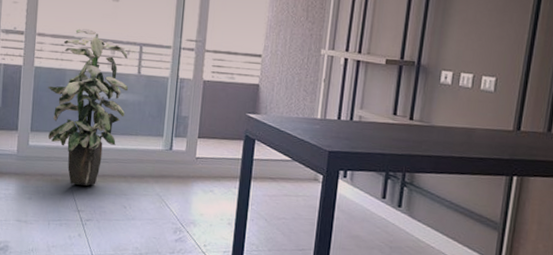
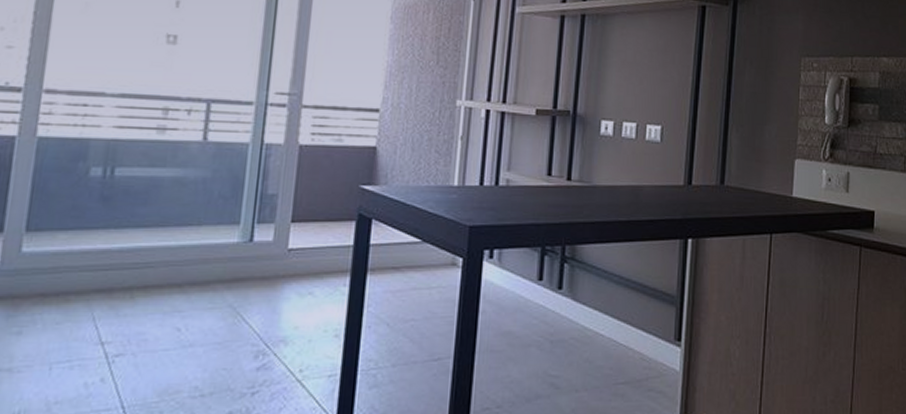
indoor plant: present [48,28,129,186] -> none [55,81,189,304]

